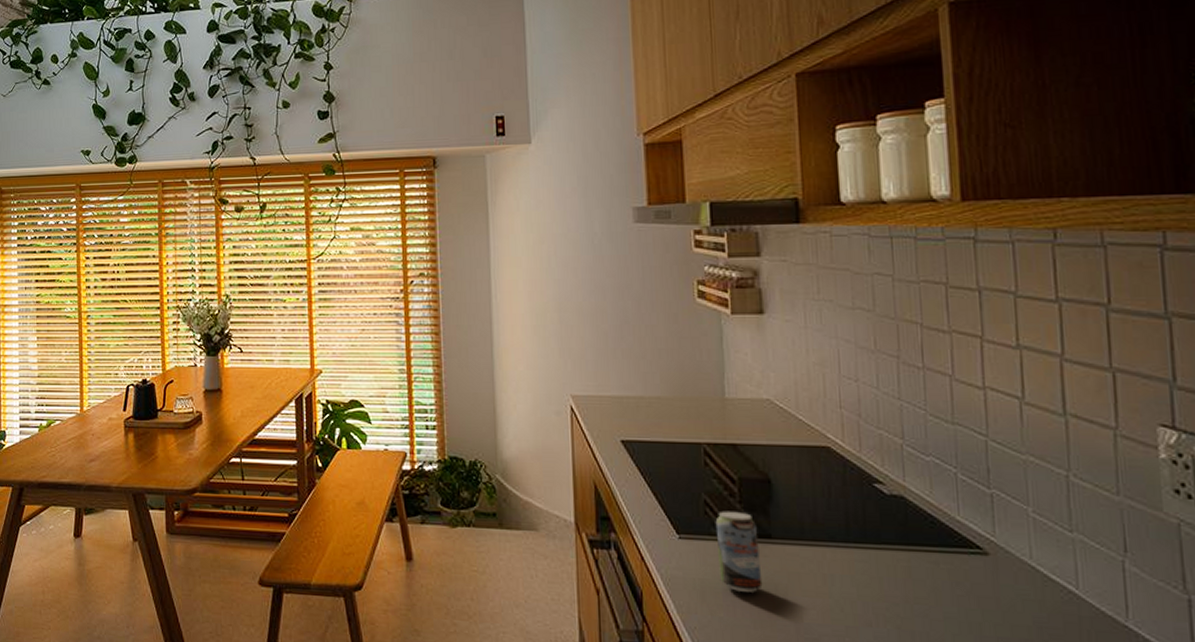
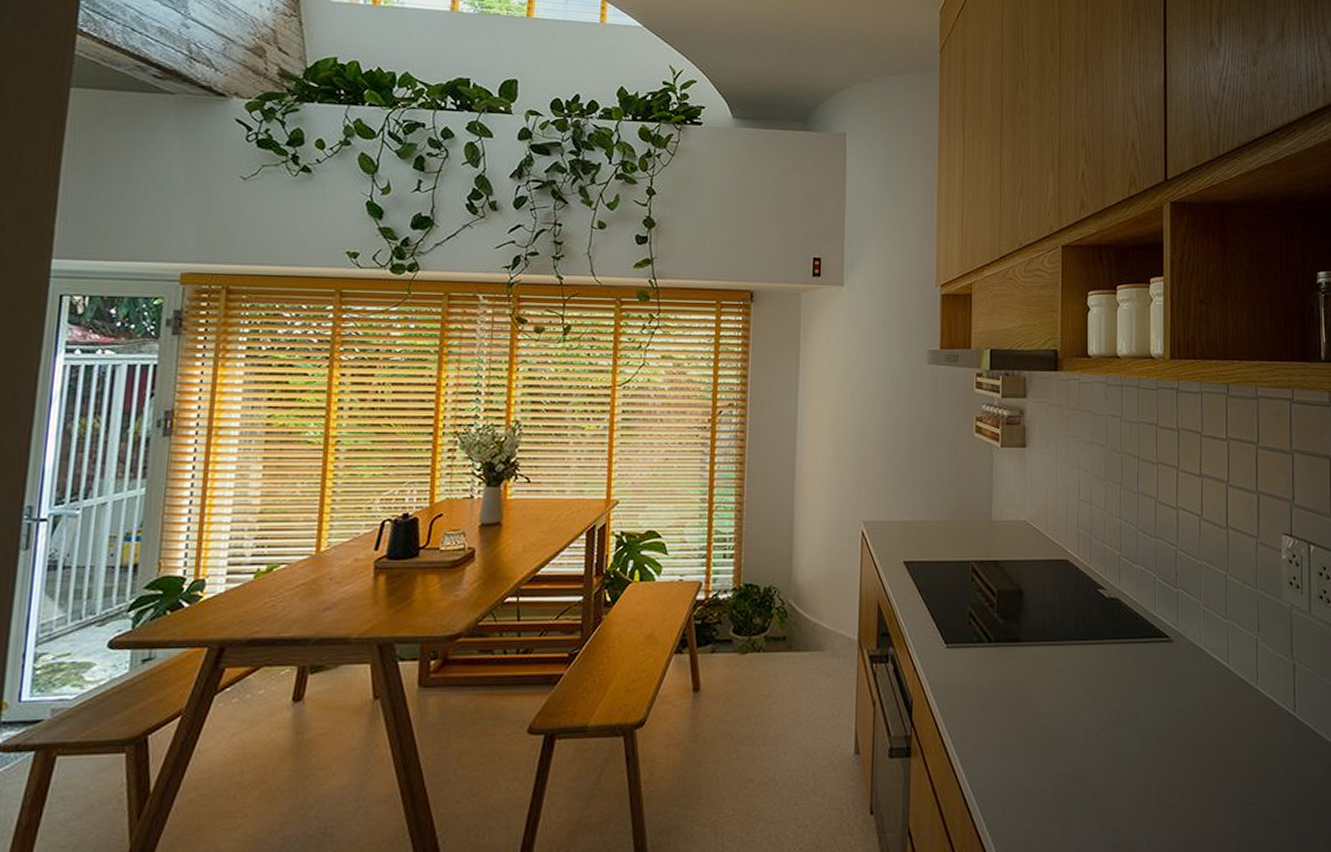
beverage can: present [715,511,763,592] -> none [977,620,1011,691]

